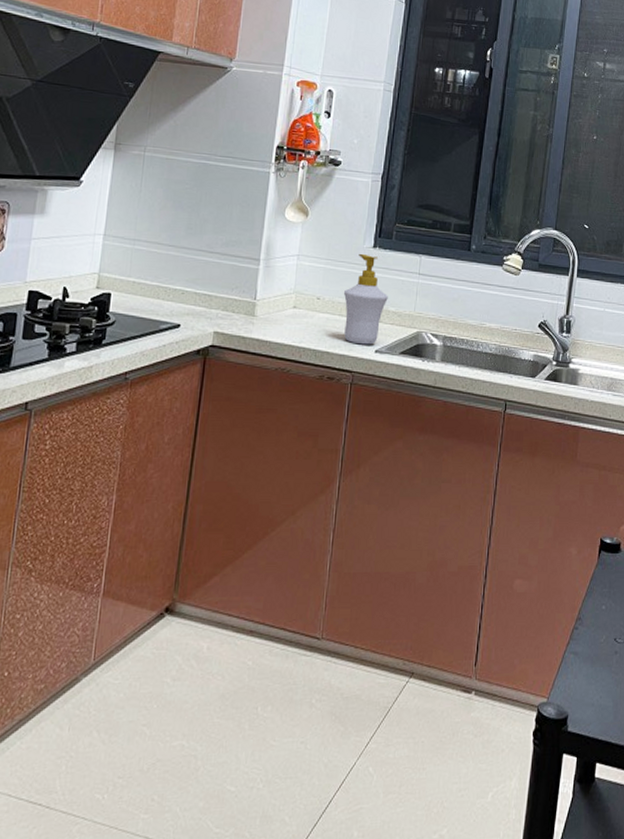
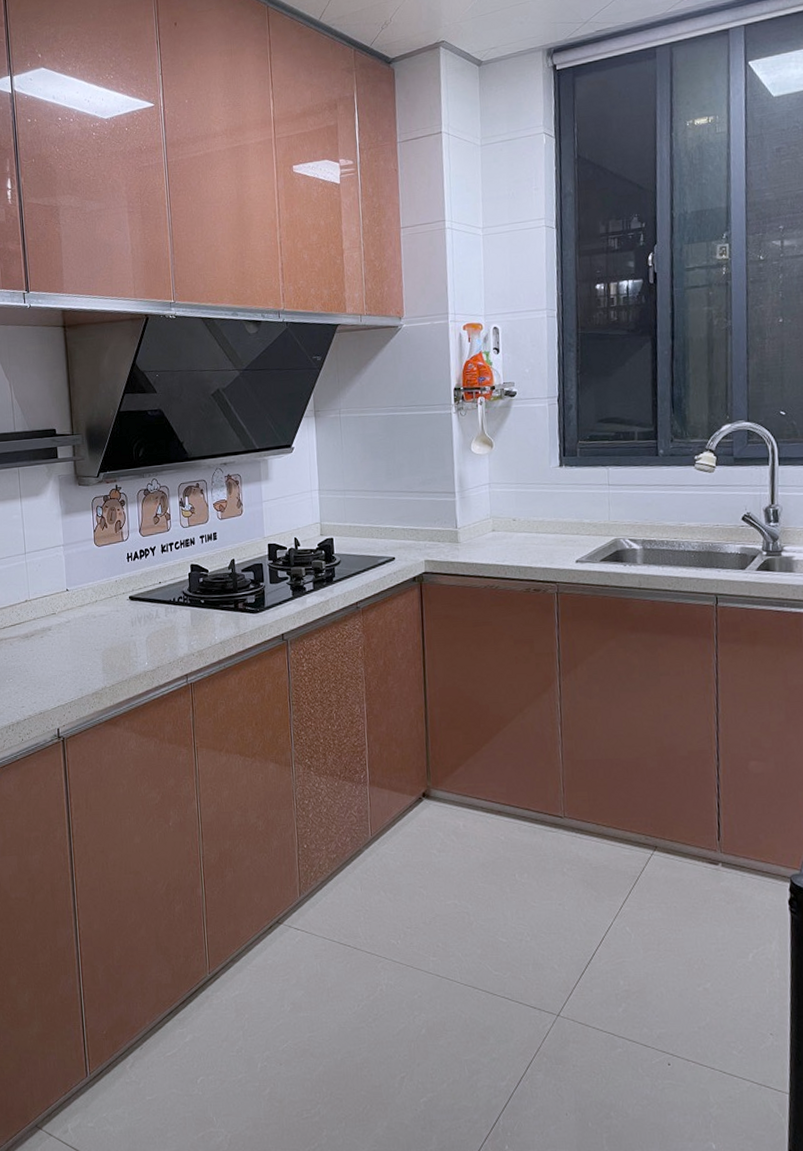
soap bottle: present [343,253,388,345] -> none [537,473,581,557]

